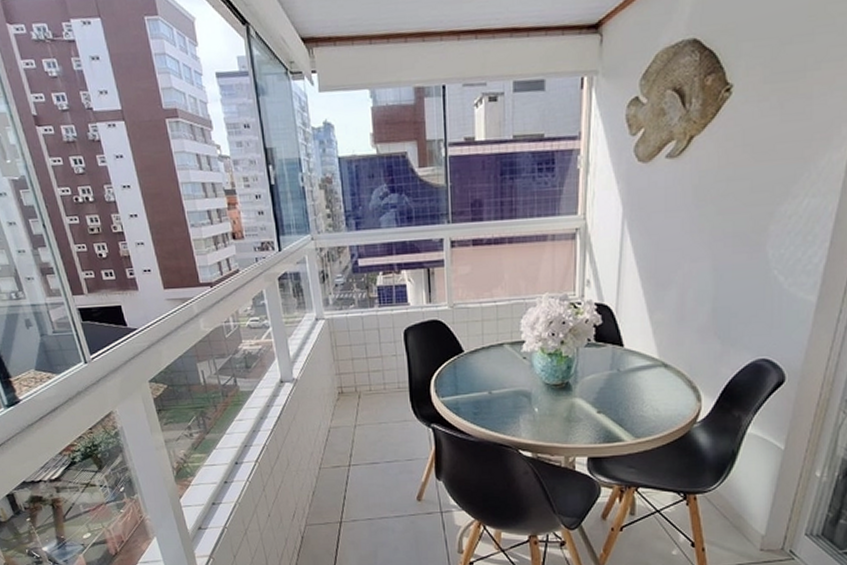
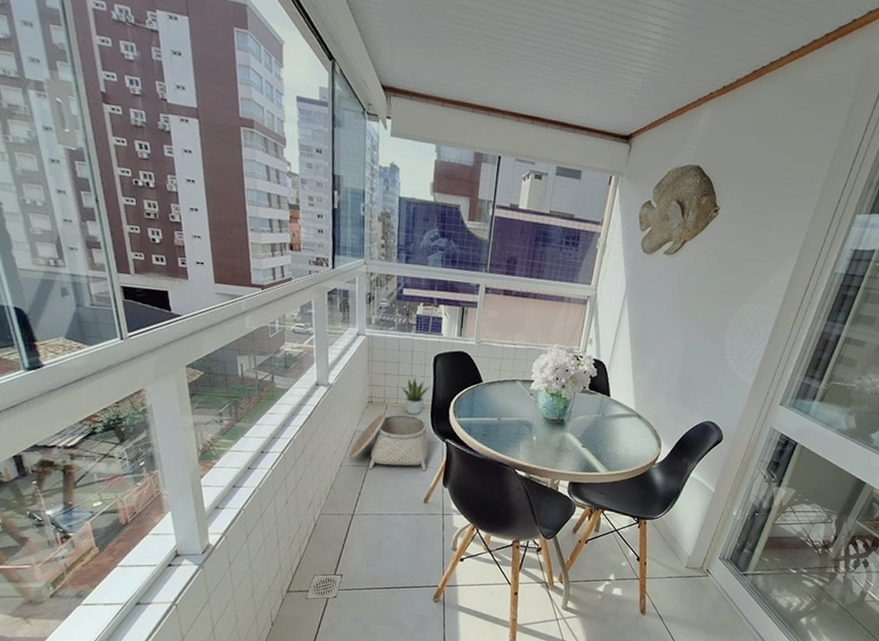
basket: none [326,402,415,468] -> present [348,414,429,471]
potted plant: none [372,358,405,401] -> present [401,377,431,415]

